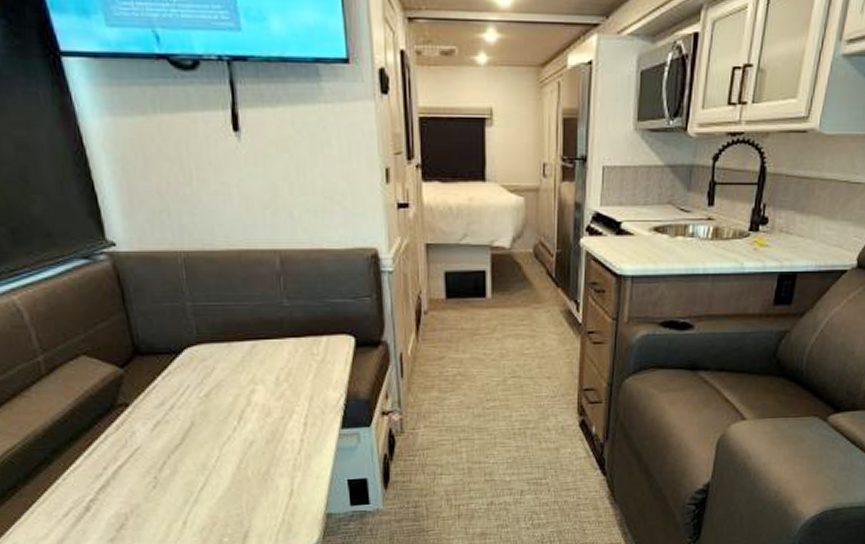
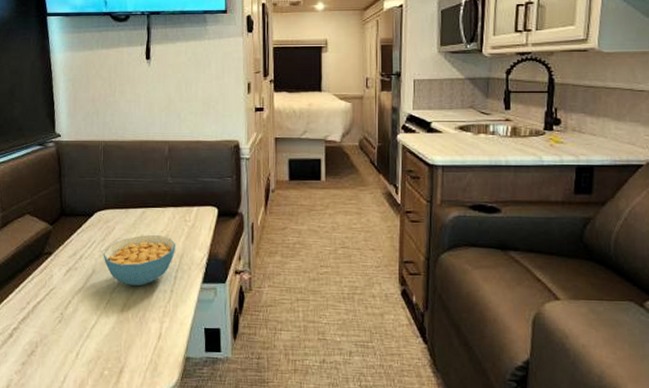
cereal bowl: none [203,373,302,437] -> present [103,234,175,286]

